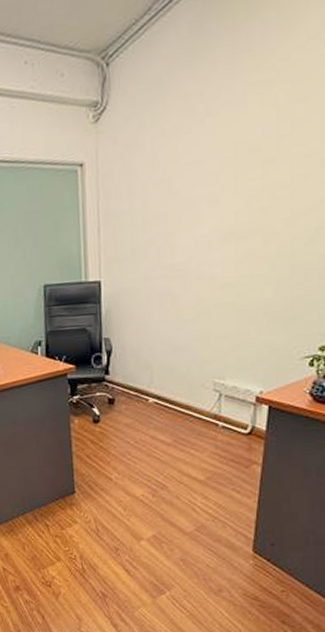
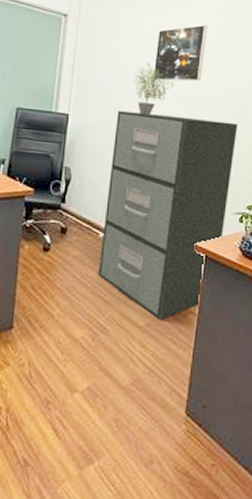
filing cabinet: none [151,252,306,473] -> present [98,111,237,320]
potted plant: none [171,199,221,265] -> present [133,62,174,115]
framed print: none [194,132,263,221] -> present [152,24,208,82]

